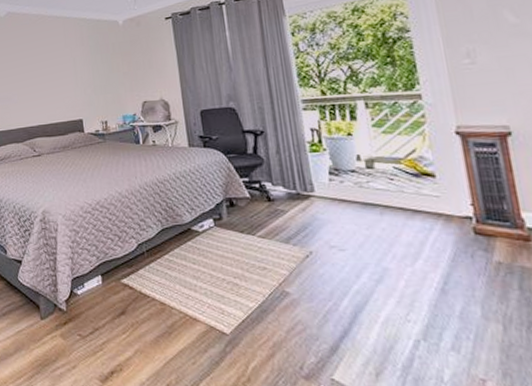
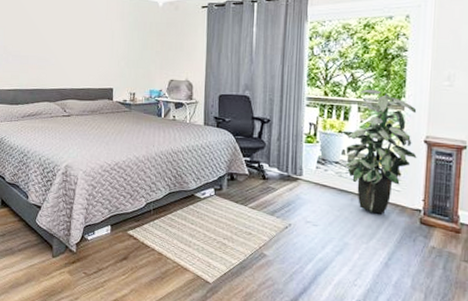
indoor plant: none [350,80,451,228] -> present [341,89,417,214]

